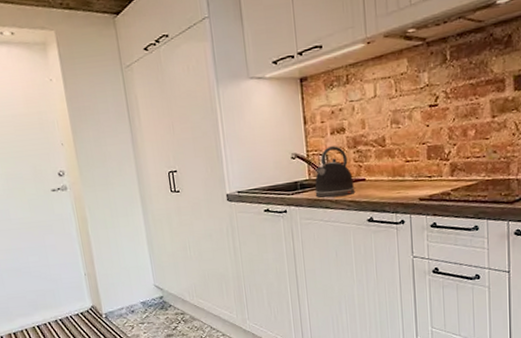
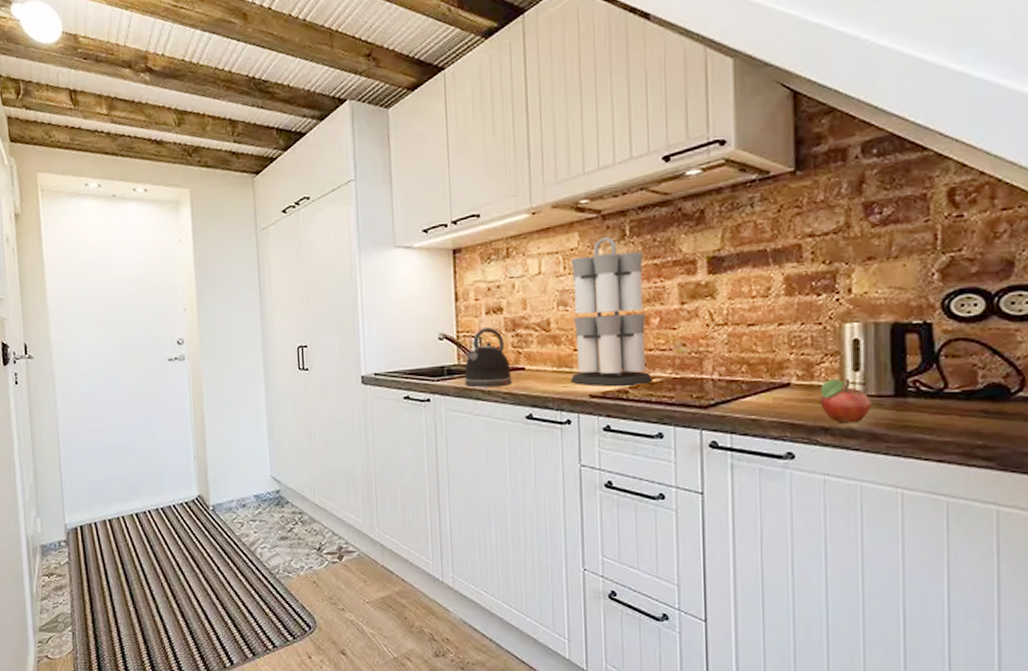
spice rack: none [402,62,469,191] -> present [571,237,652,387]

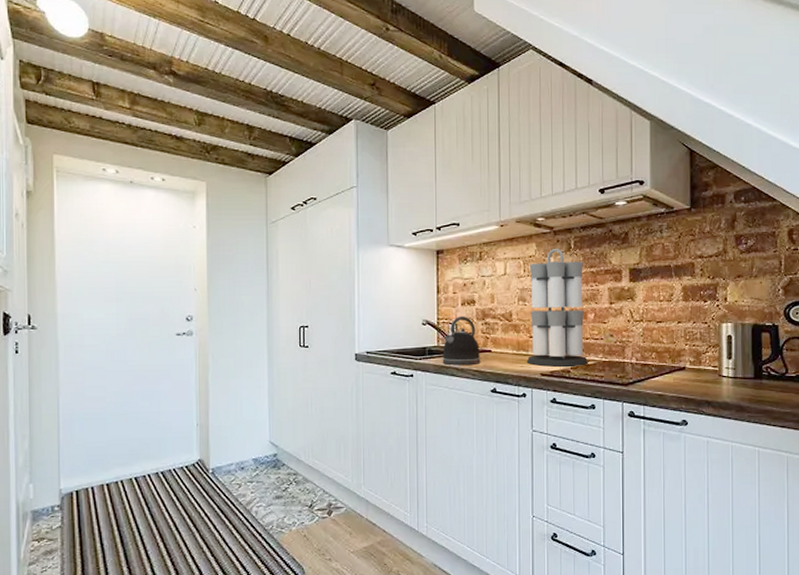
fruit: present [820,379,871,423] -> none [705,365,739,398]

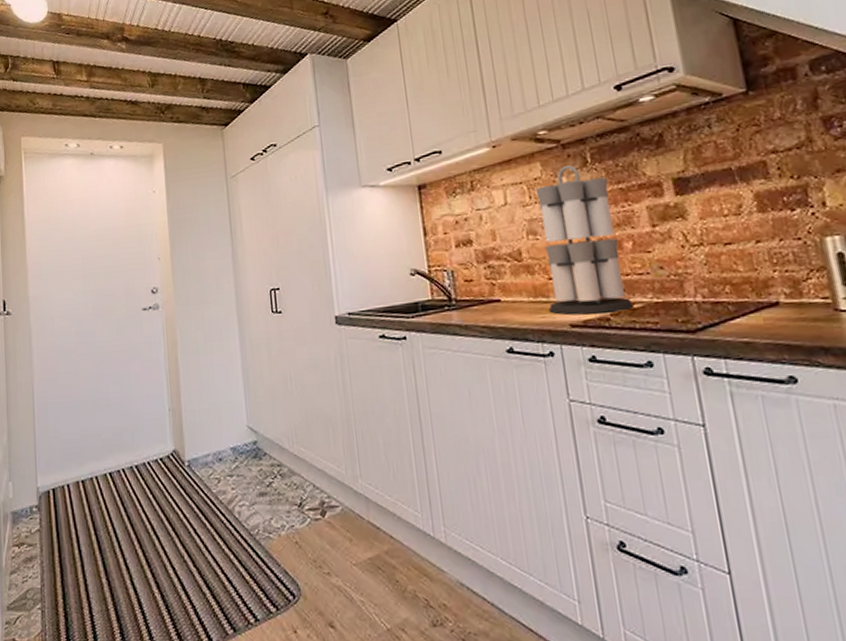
kettle: present [442,316,481,366] -> none [439,260,489,323]

